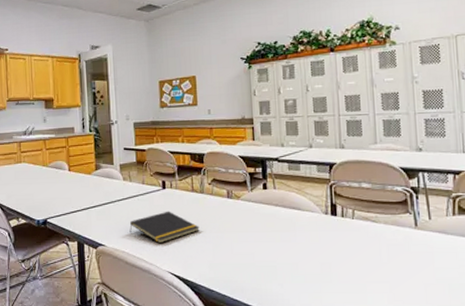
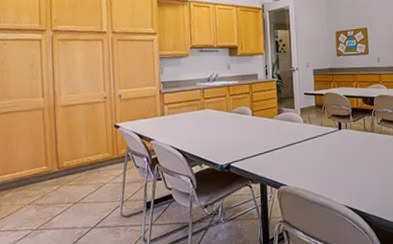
notepad: present [129,211,200,244] -> none [309,149,371,180]

